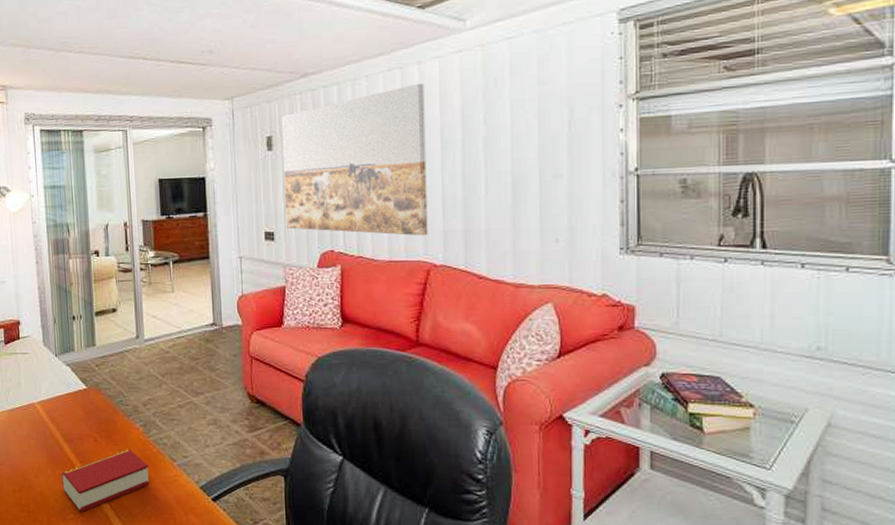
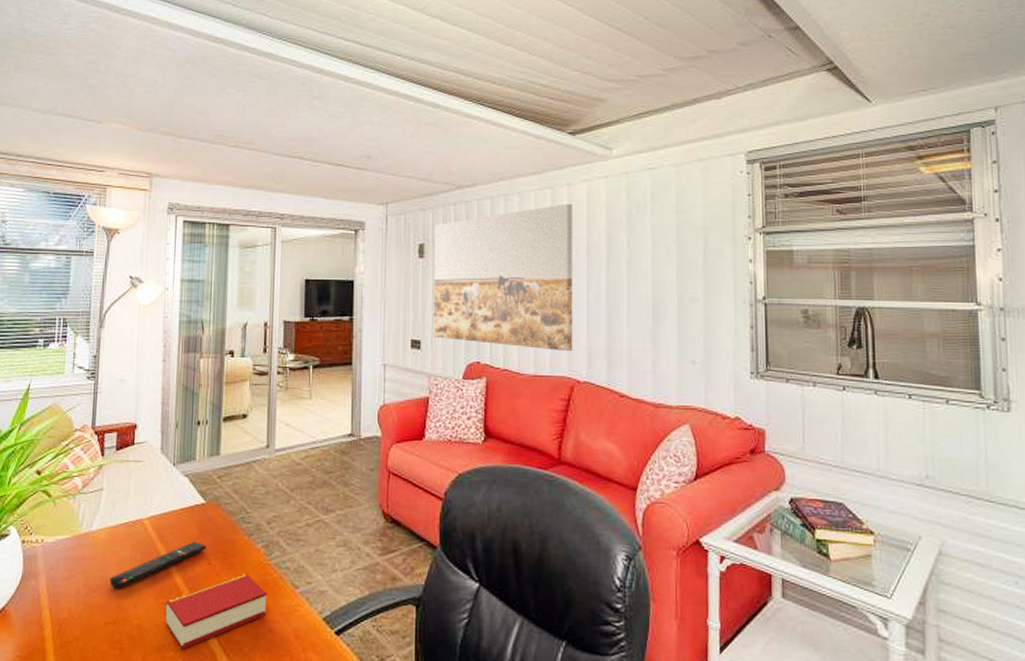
remote control: none [12,422,92,463] -> present [109,541,206,589]

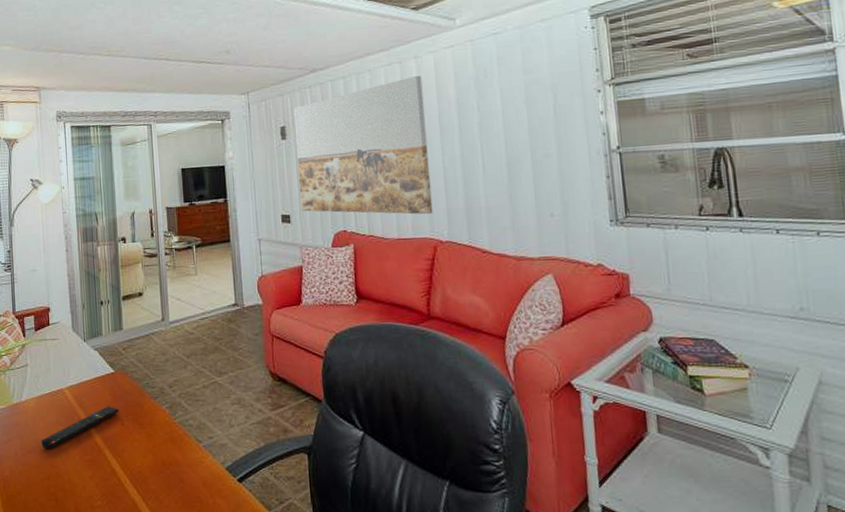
book: present [165,573,268,650] -> none [89,432,177,500]

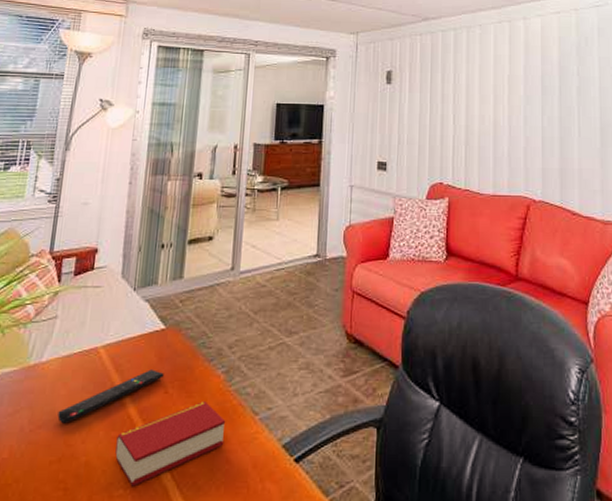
book: none [89,432,177,500] -> present [115,401,226,487]
wall art: present [293,75,433,215] -> none [398,35,529,173]

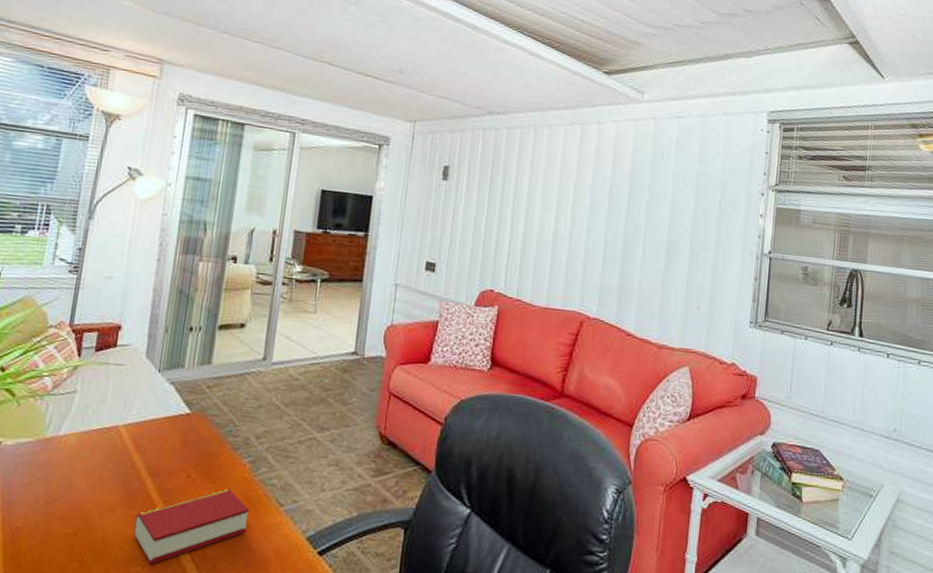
remote control: present [57,369,164,424] -> none [74,452,187,499]

